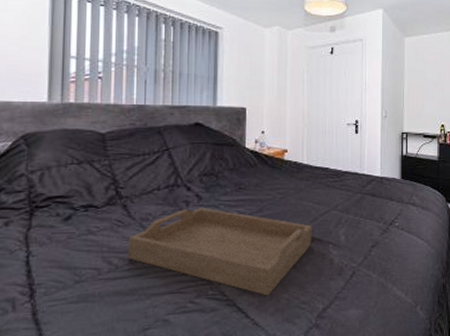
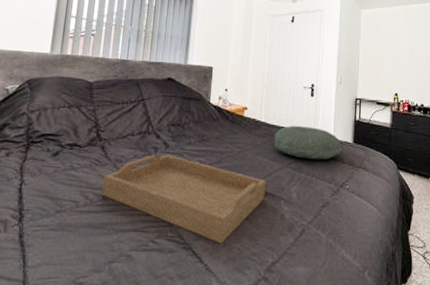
pillow: none [319,165,390,200] -> present [274,125,342,160]

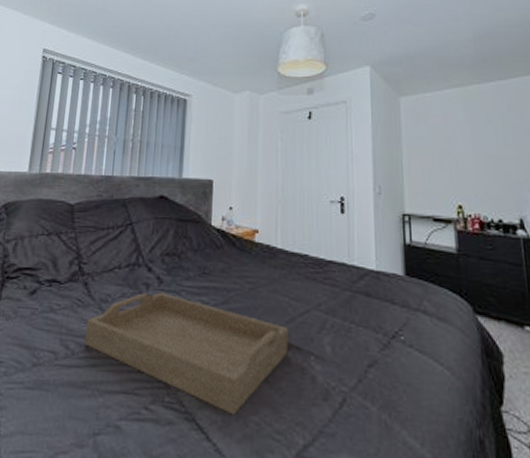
pillow: present [274,125,342,160] -> none [296,252,390,300]

